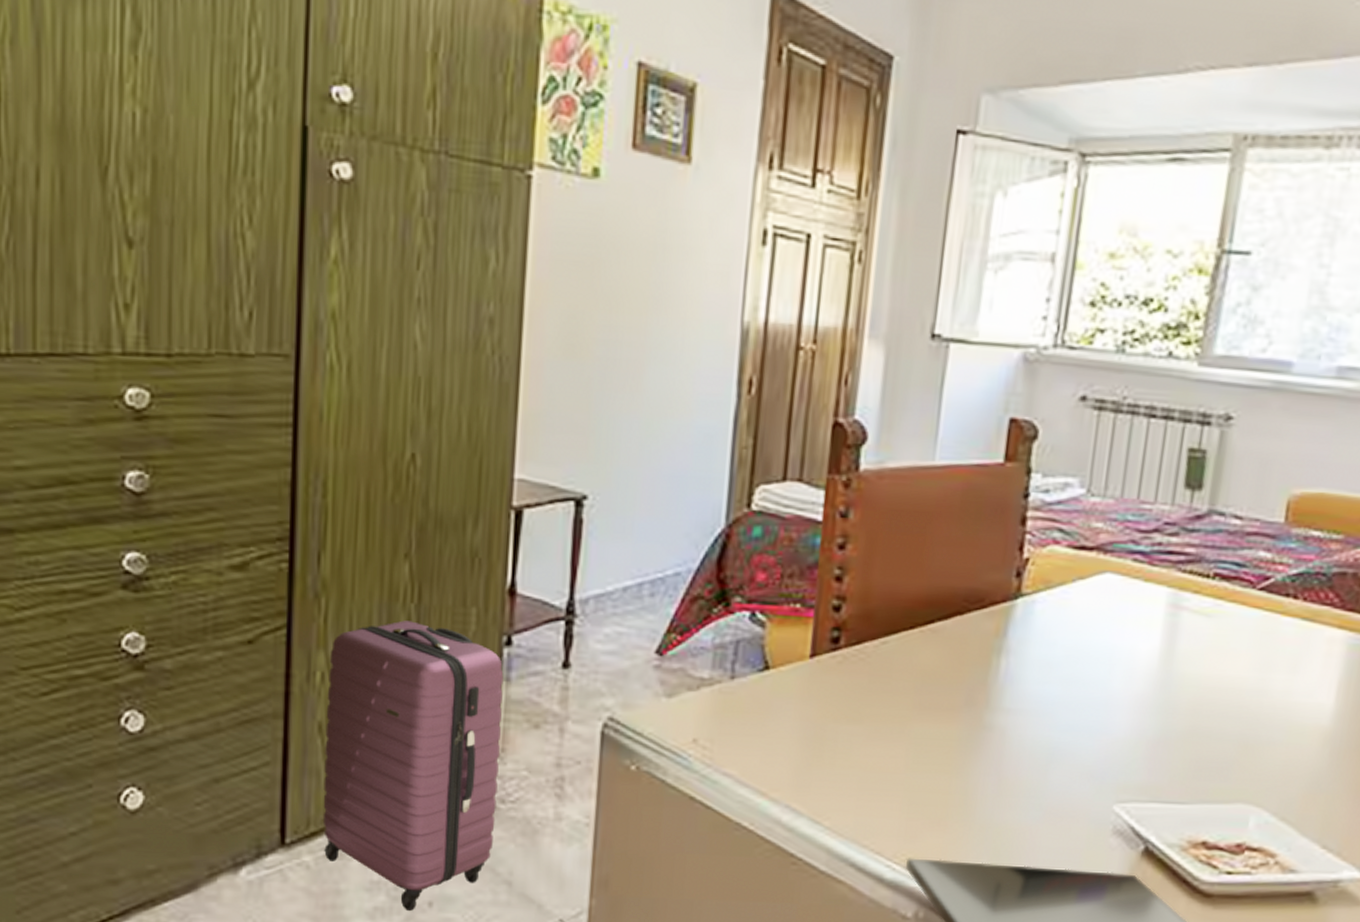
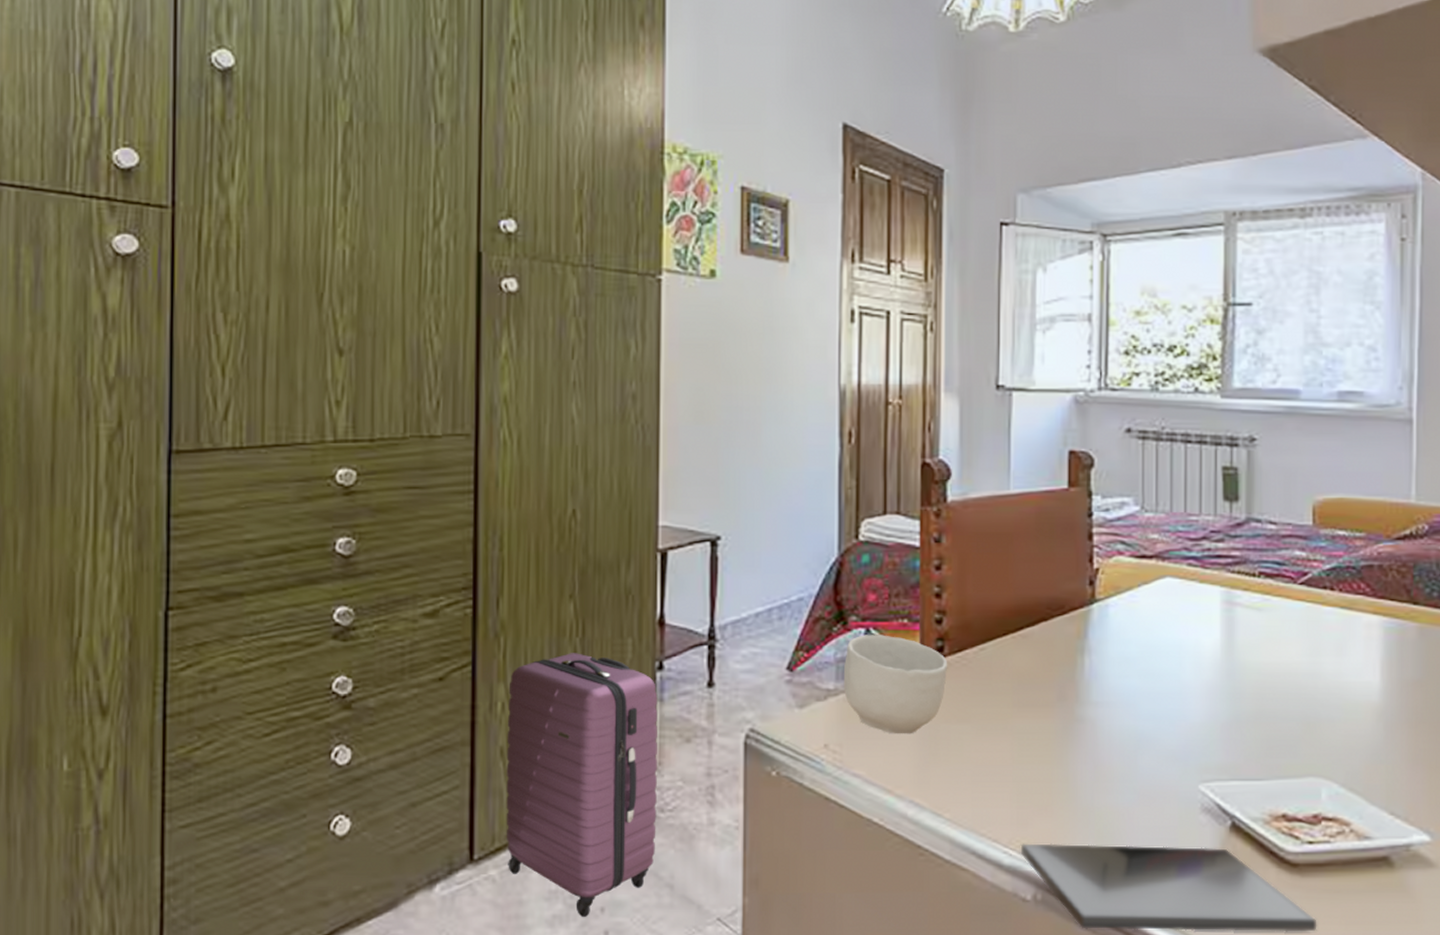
mug: none [719,619,843,733] -> present [843,635,948,734]

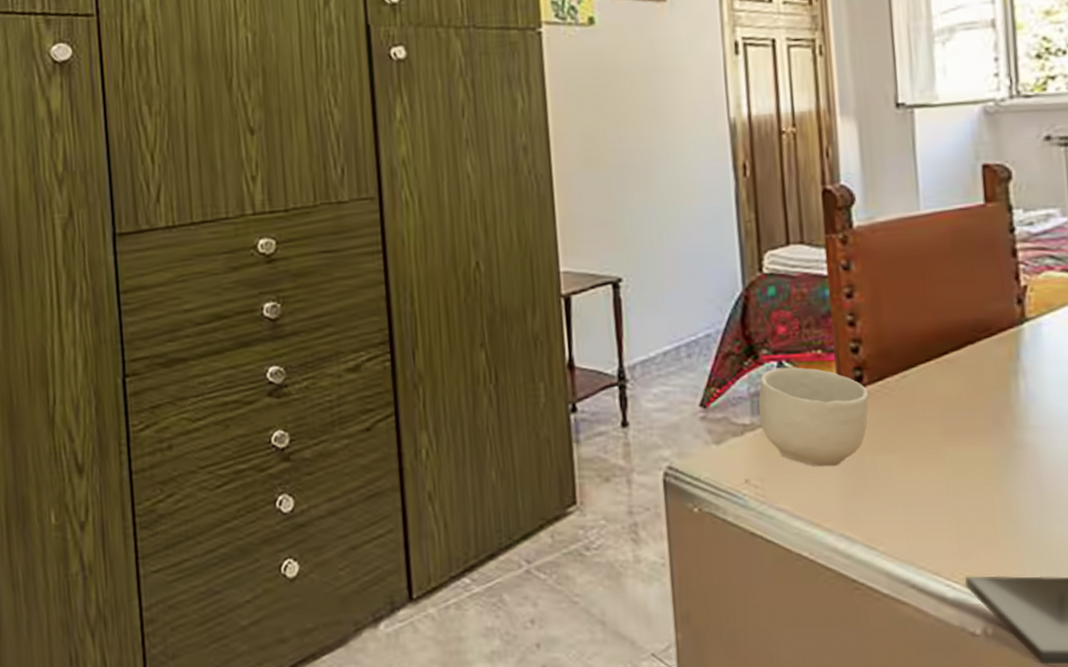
suitcase: present [506,653,658,918] -> none [431,399,584,654]

